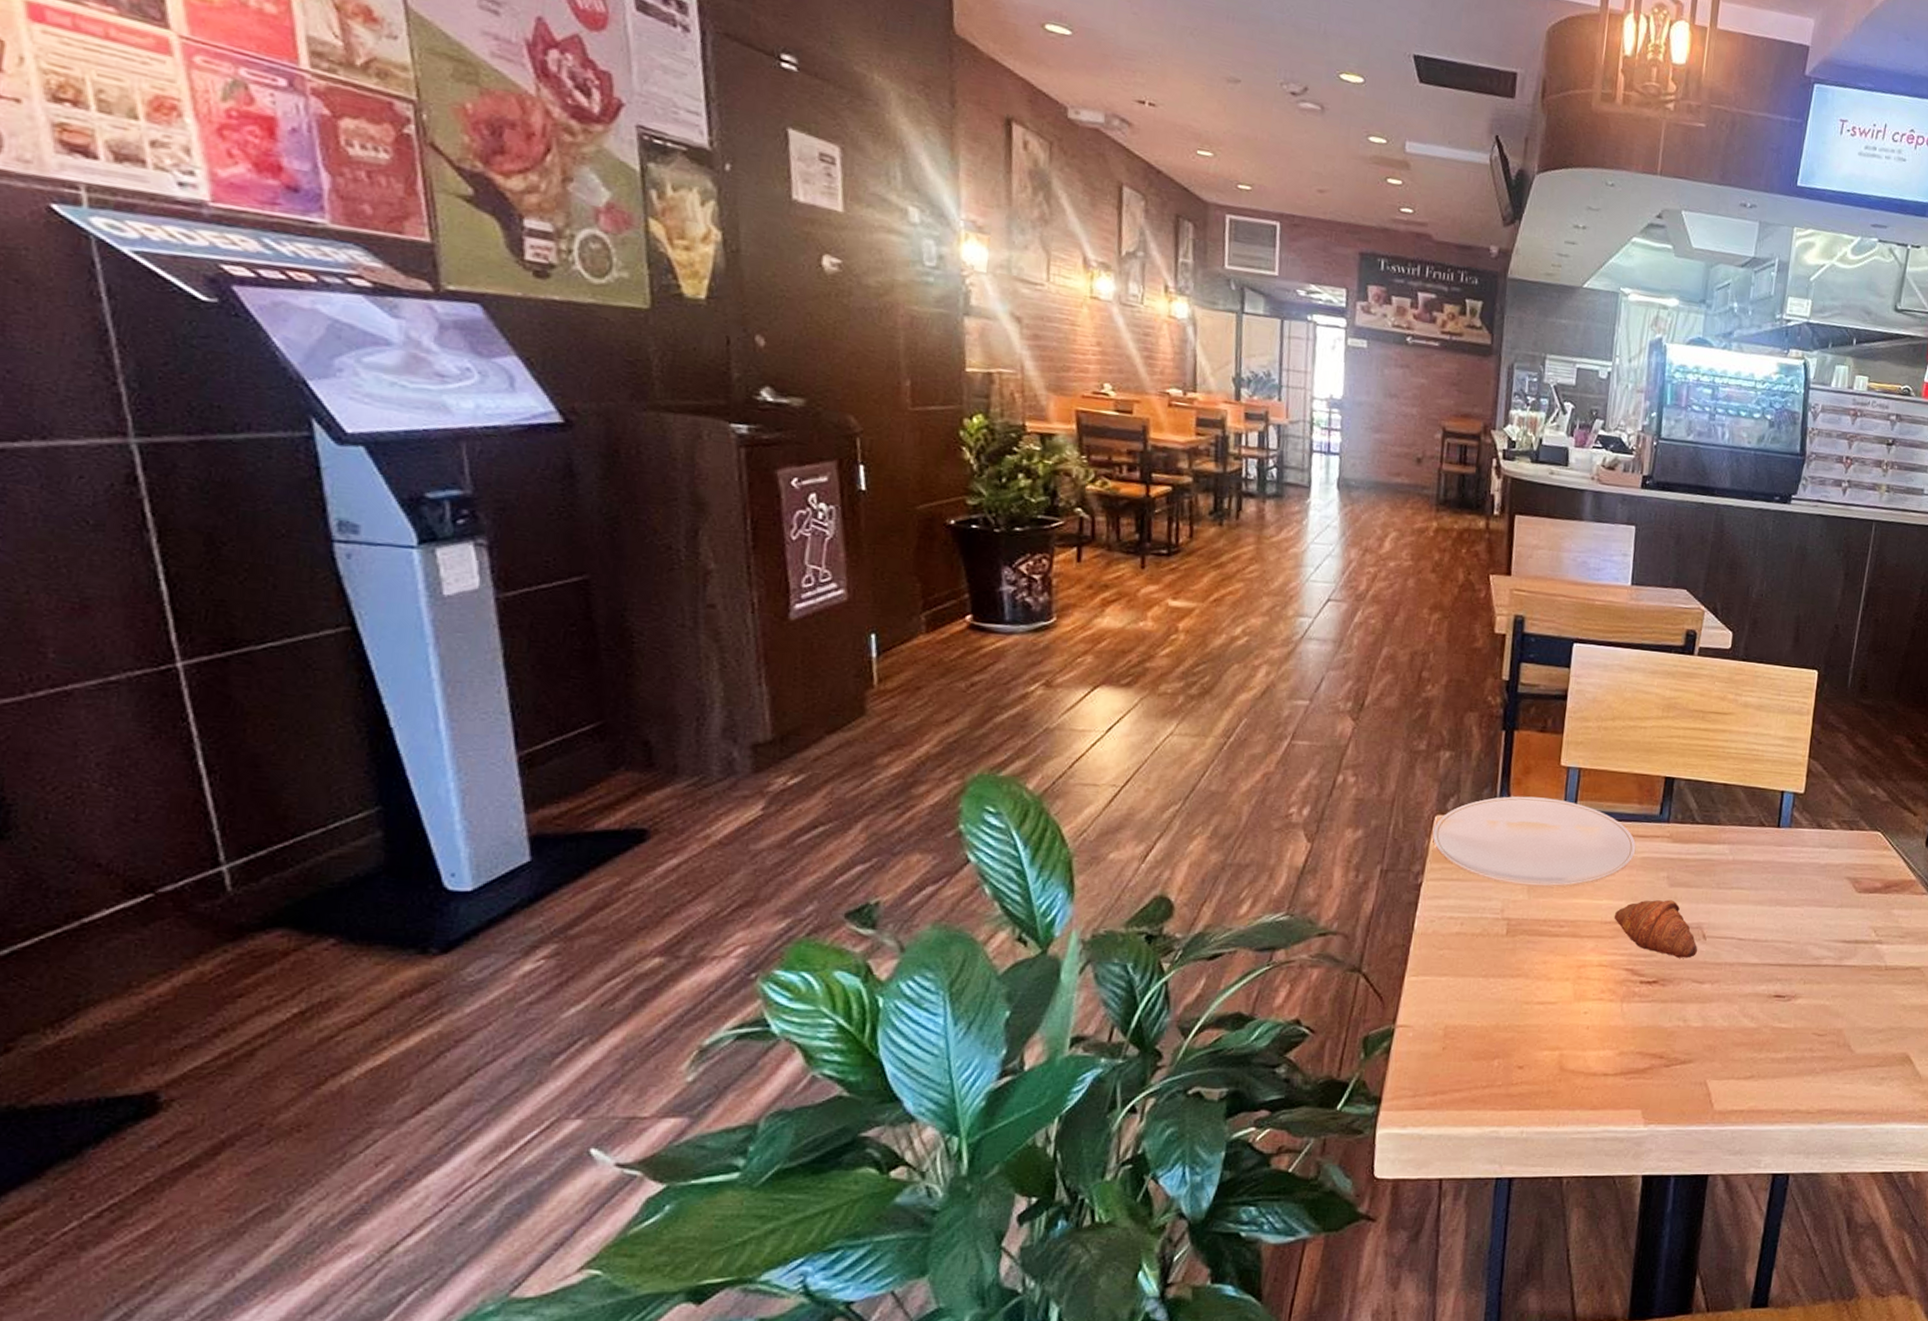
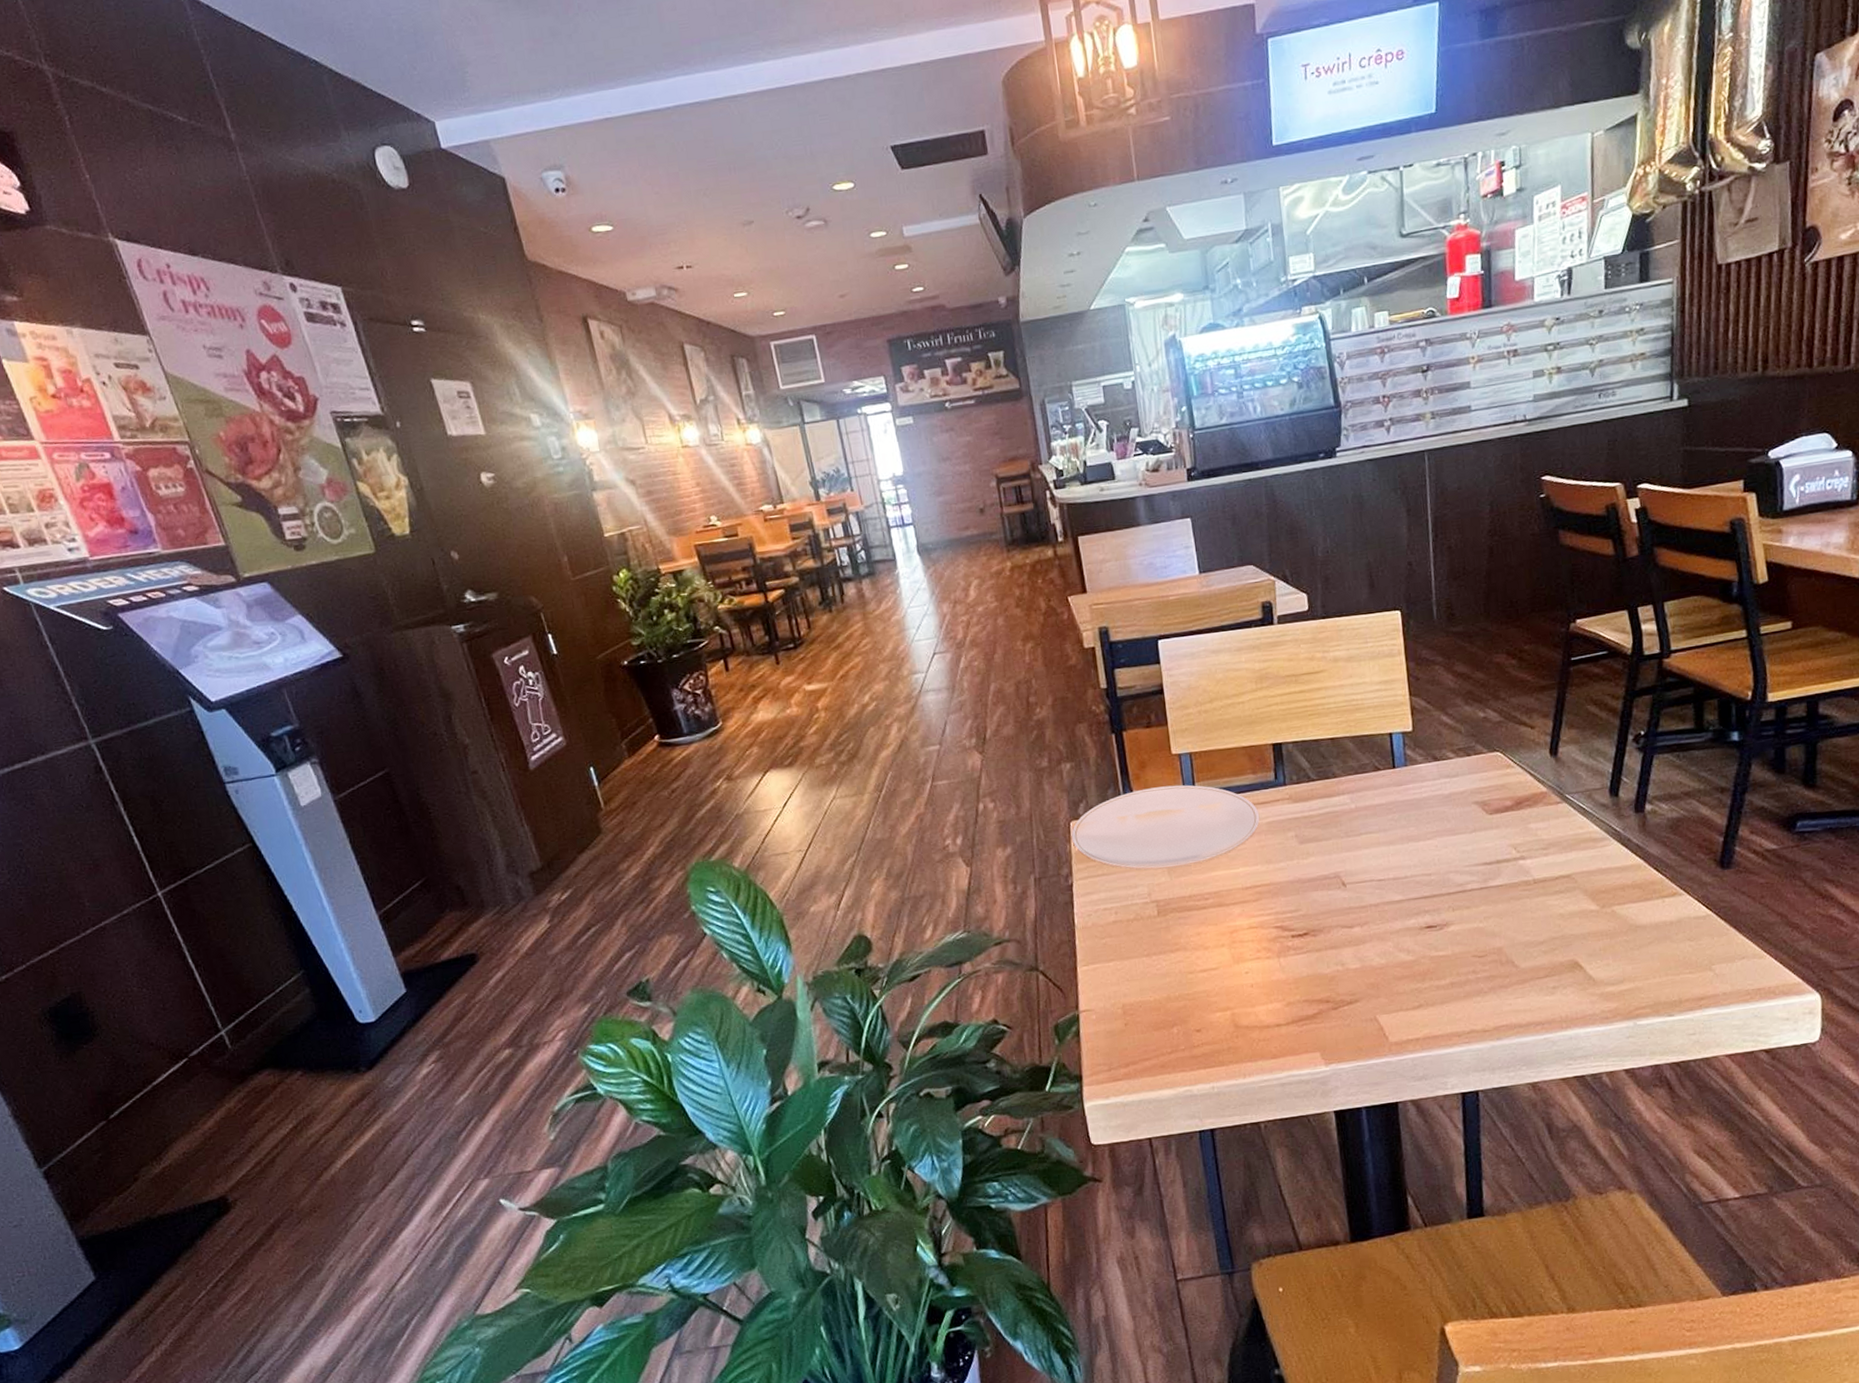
croissant: present [1614,900,1698,958] -> none [1253,856,1341,908]

